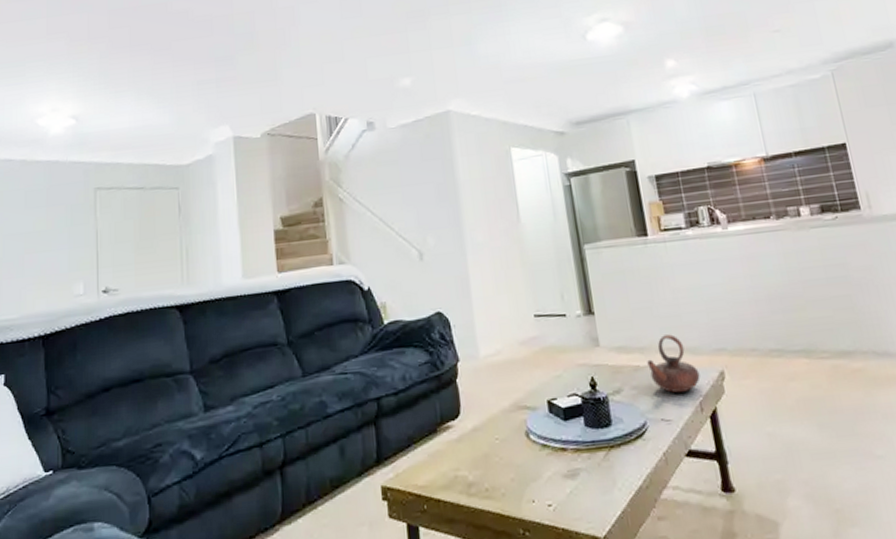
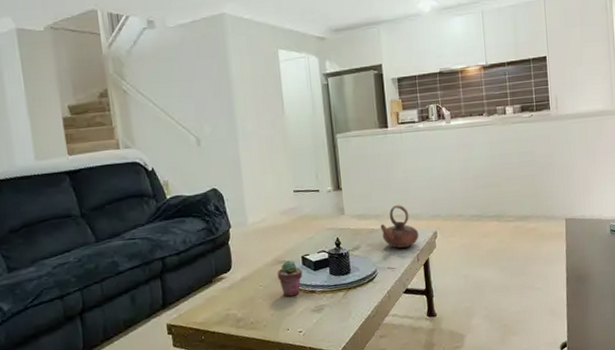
potted succulent: none [516,406,550,456] -> present [277,260,303,297]

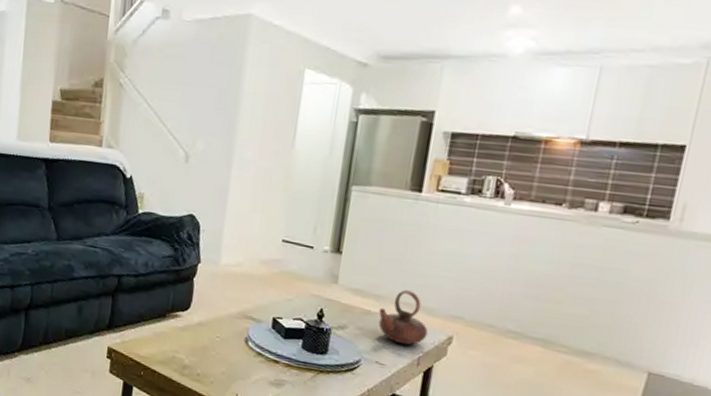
potted succulent: present [277,260,303,297] -> none [239,318,270,360]

